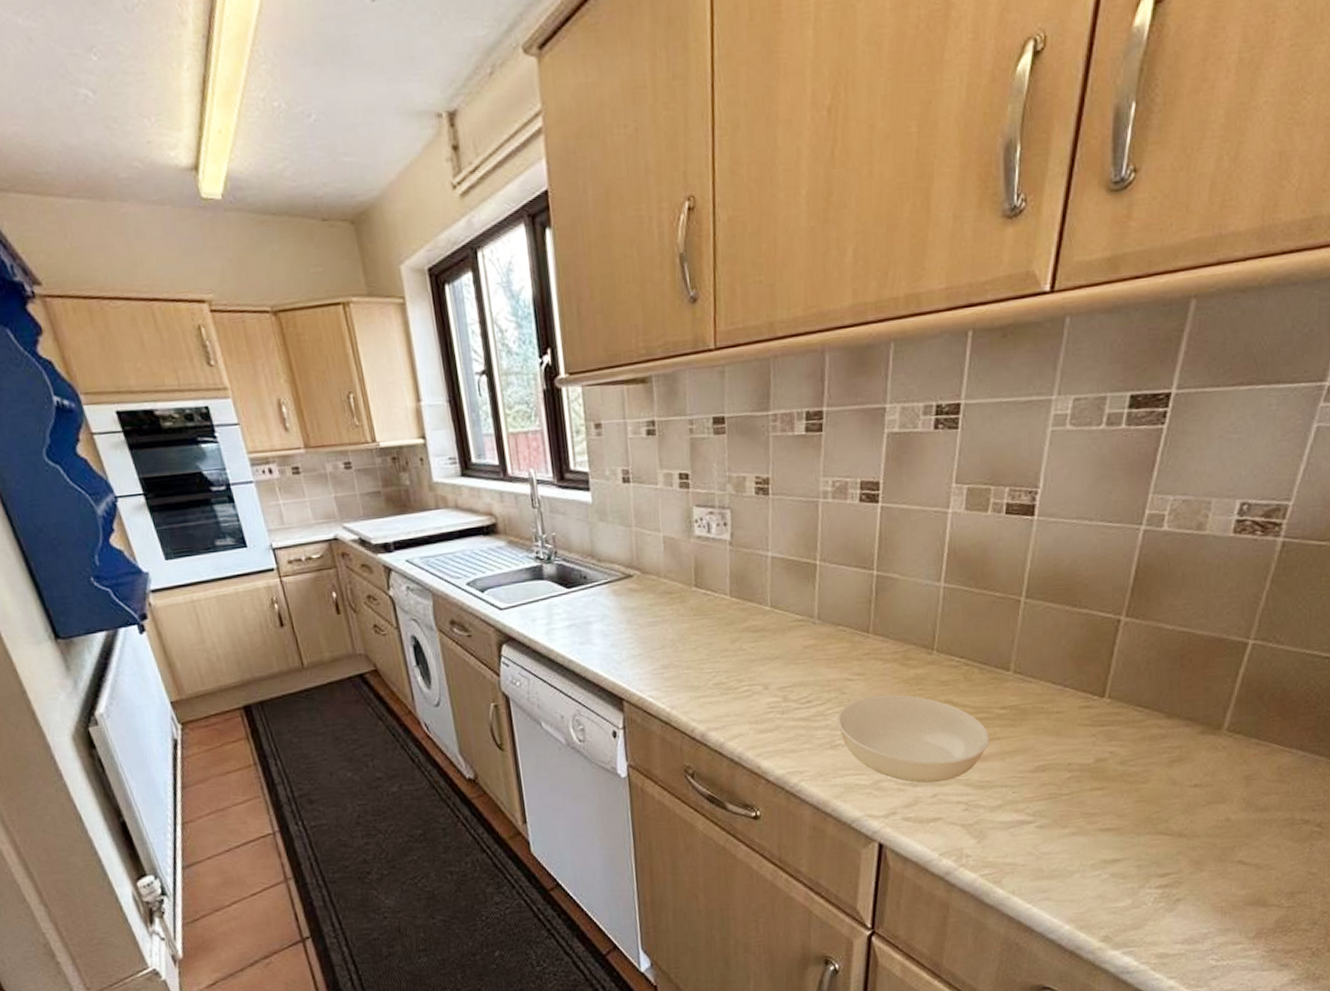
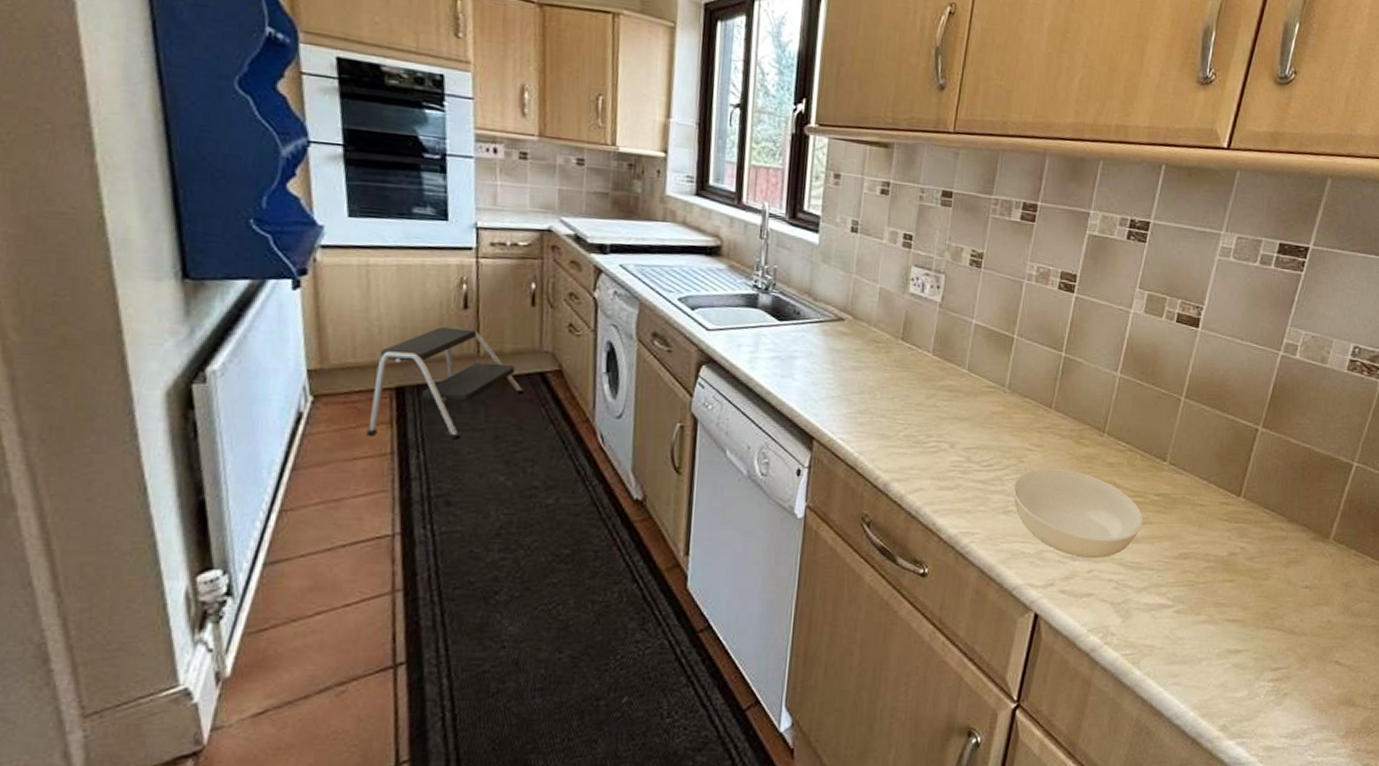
step stool: none [223,644,351,752] -> present [366,326,525,439]

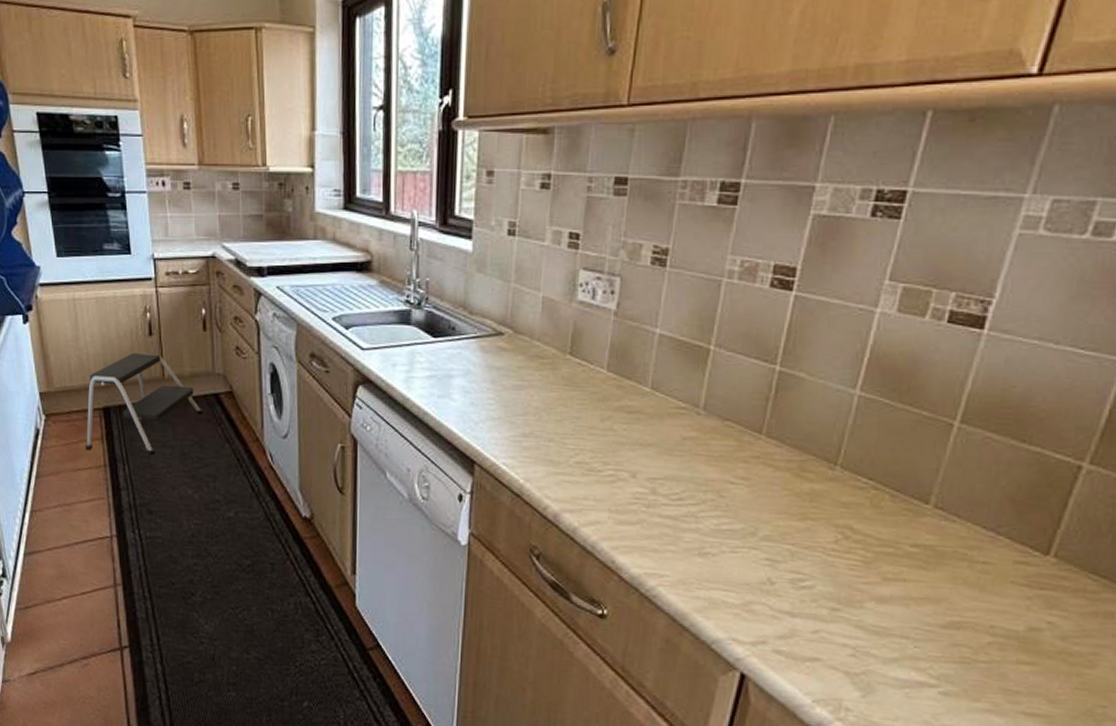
bowl: present [1012,468,1144,559] -> none [710,504,894,618]

